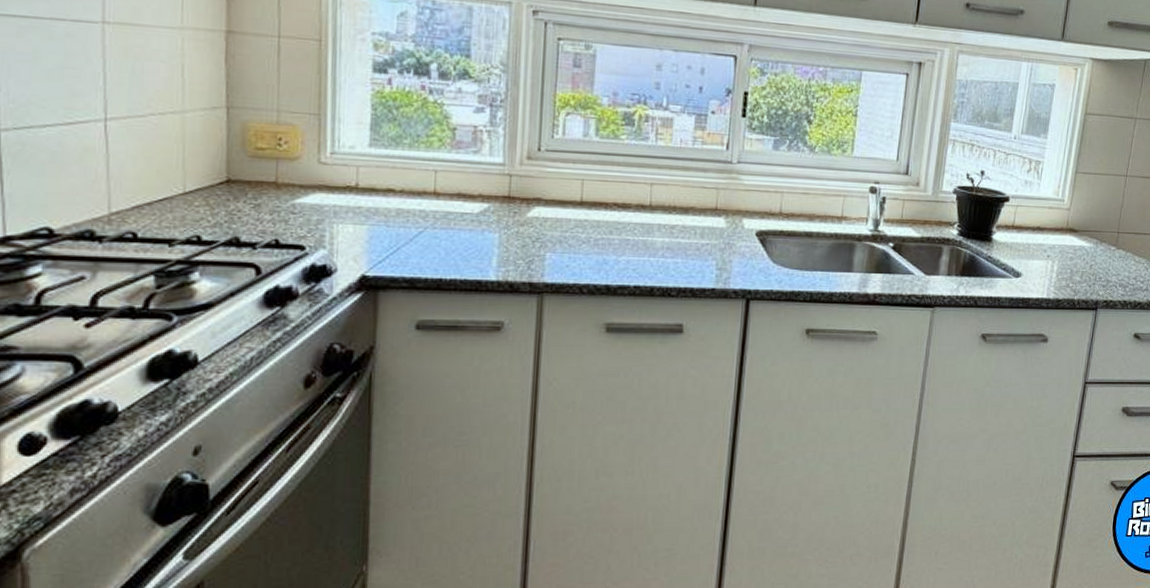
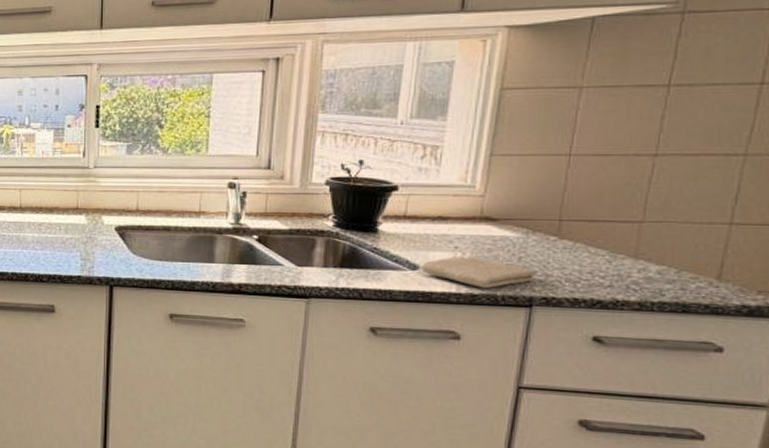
washcloth: none [1022,265,1101,293] -> present [420,256,536,288]

